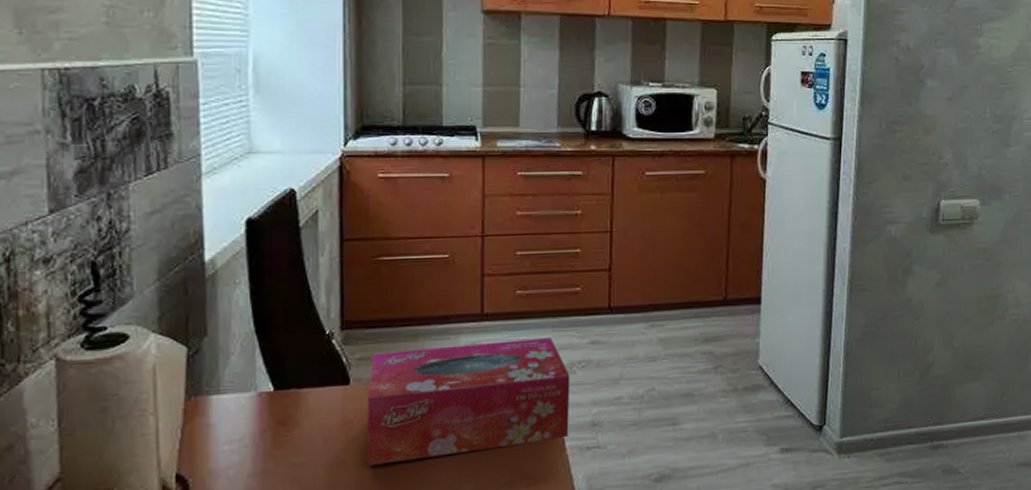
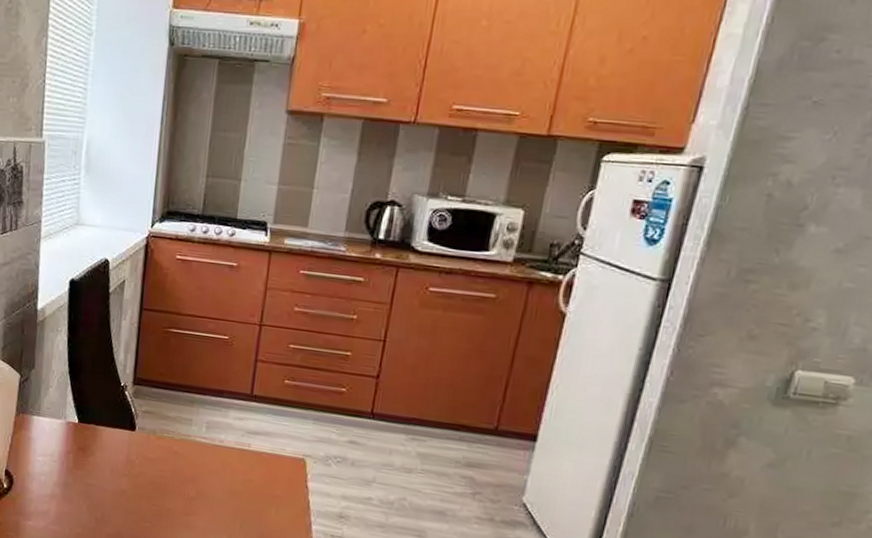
tissue box: present [367,337,570,466] -> none [143,410,325,522]

